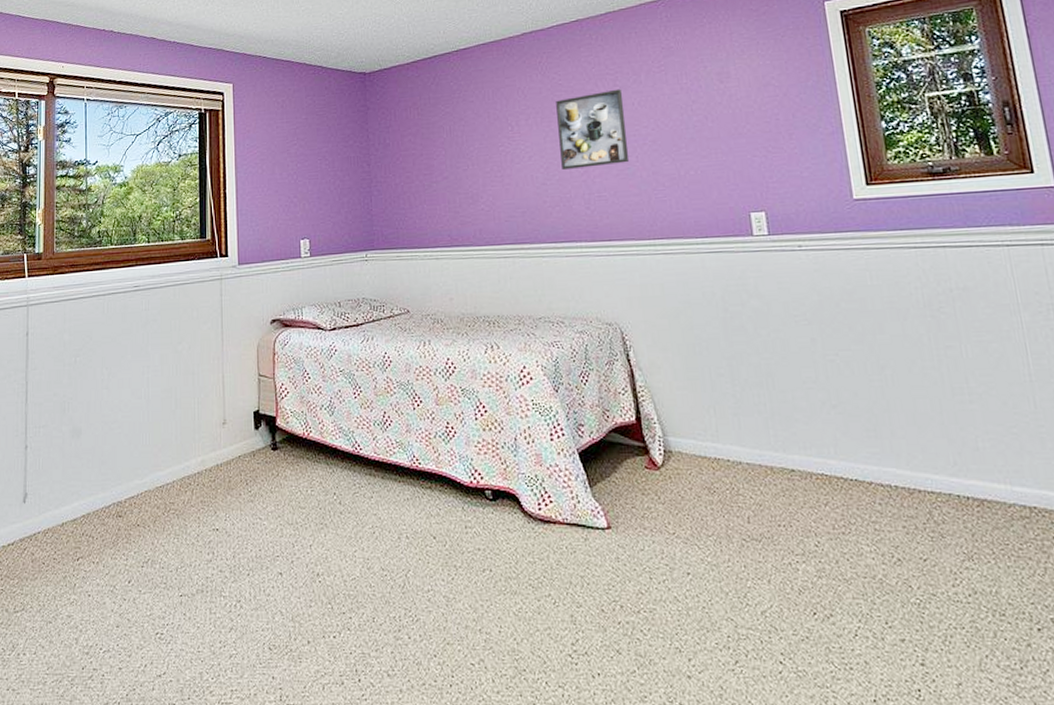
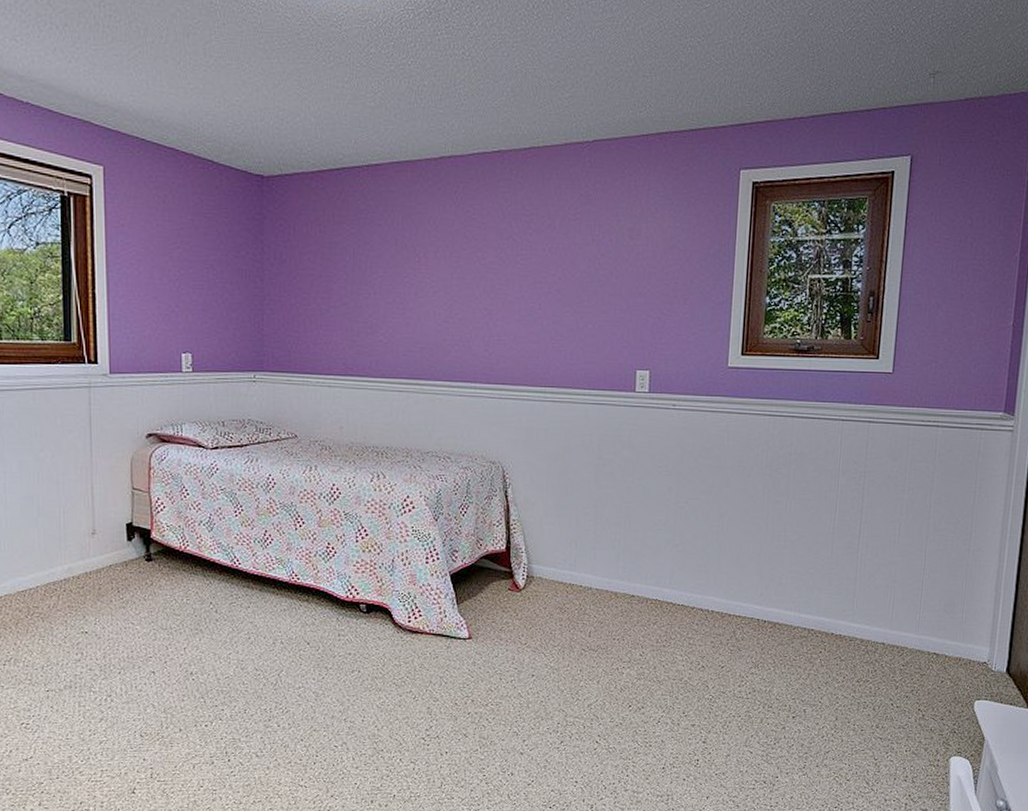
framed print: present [556,88,630,171] -> none [466,232,536,310]

